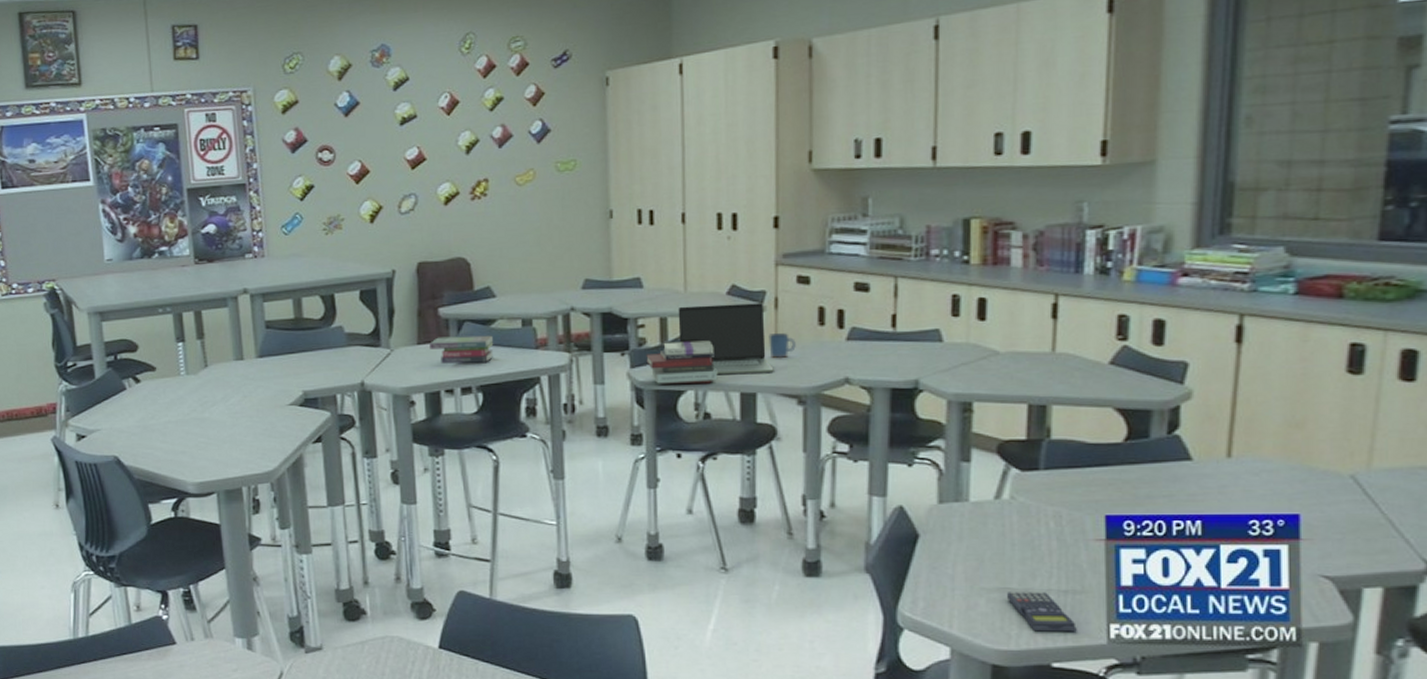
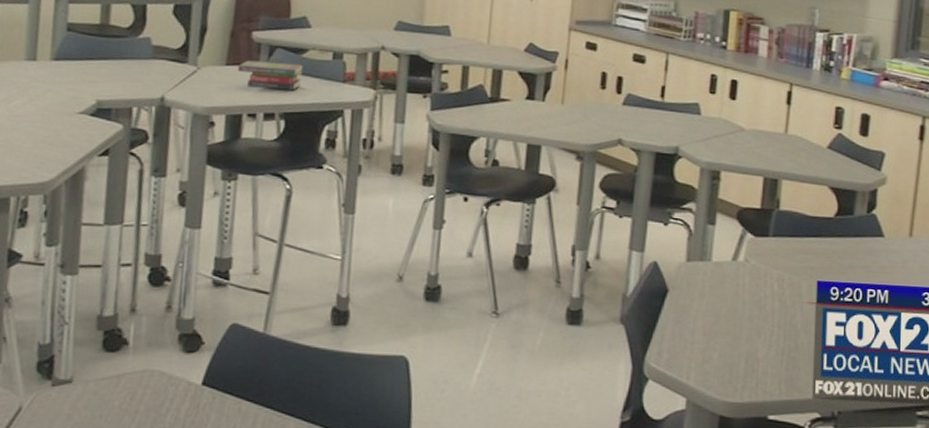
books: present [646,340,718,385] -> none [446,89,509,133]
laptop: present [678,303,774,374] -> none [478,57,559,128]
mug: present [768,333,796,359] -> none [556,92,580,116]
calculator: present [1006,592,1077,632] -> none [735,347,790,387]

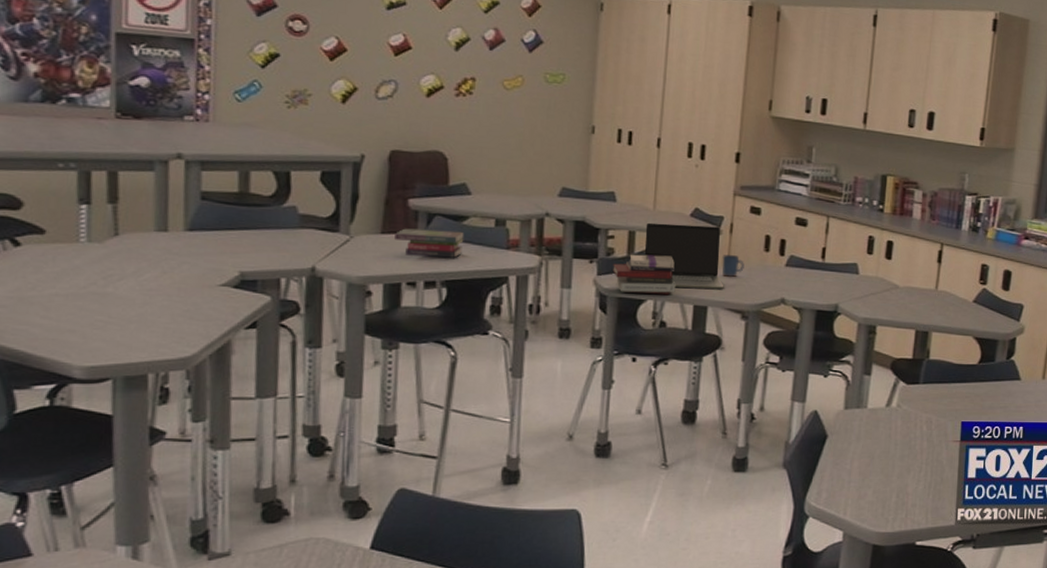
books: none [446,89,509,133] -> present [612,254,676,295]
laptop: none [478,57,559,128] -> present [644,222,724,289]
mug: none [556,92,580,116] -> present [722,255,744,278]

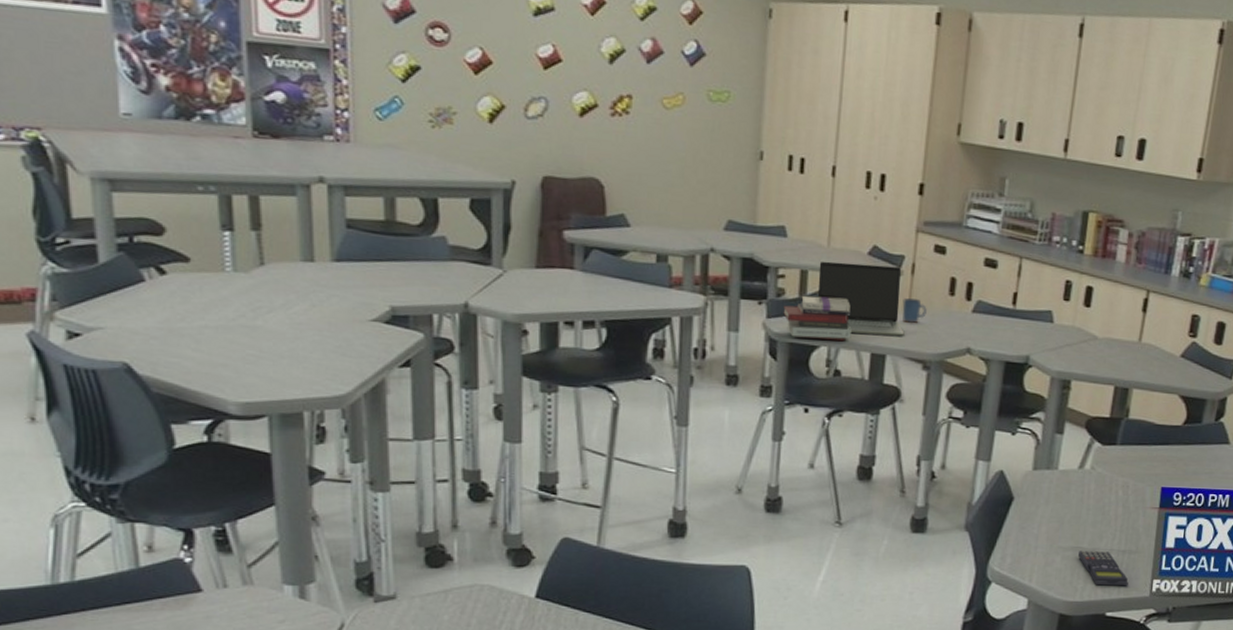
books: present [394,228,465,258] -> none [550,262,624,296]
calculator: none [887,484,935,516] -> present [1077,551,1128,586]

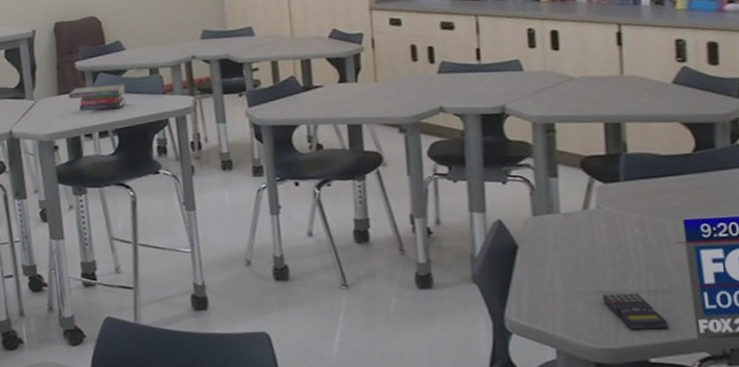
books: none [550,262,624,296] -> present [69,83,126,111]
books: present [783,295,852,342] -> none [261,79,327,120]
laptop: present [817,261,905,336] -> none [286,44,376,109]
mug: present [902,298,927,324] -> none [368,70,394,93]

